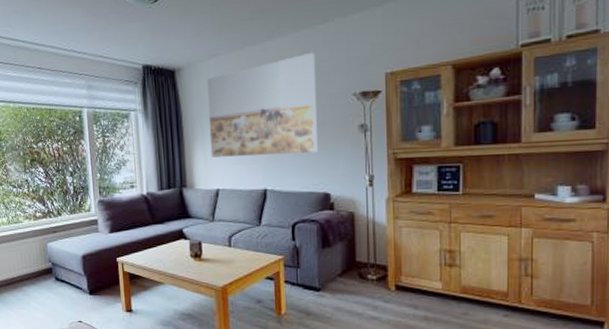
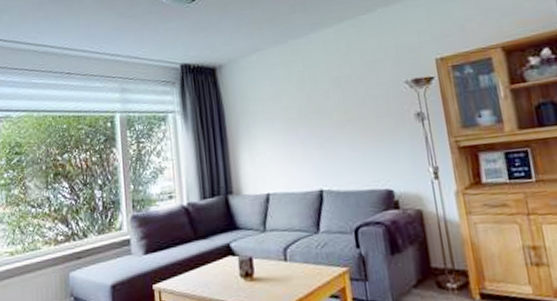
wall art: present [206,52,318,158] -> none [250,42,375,159]

